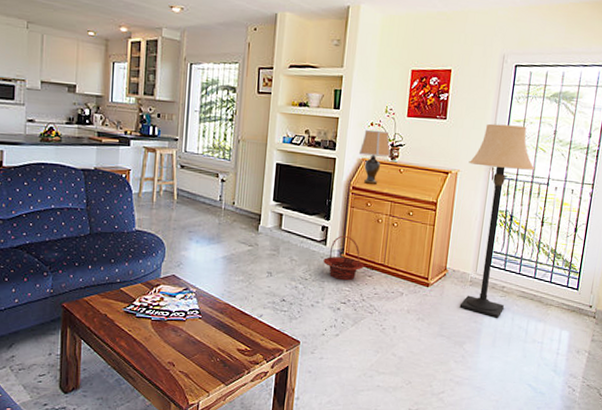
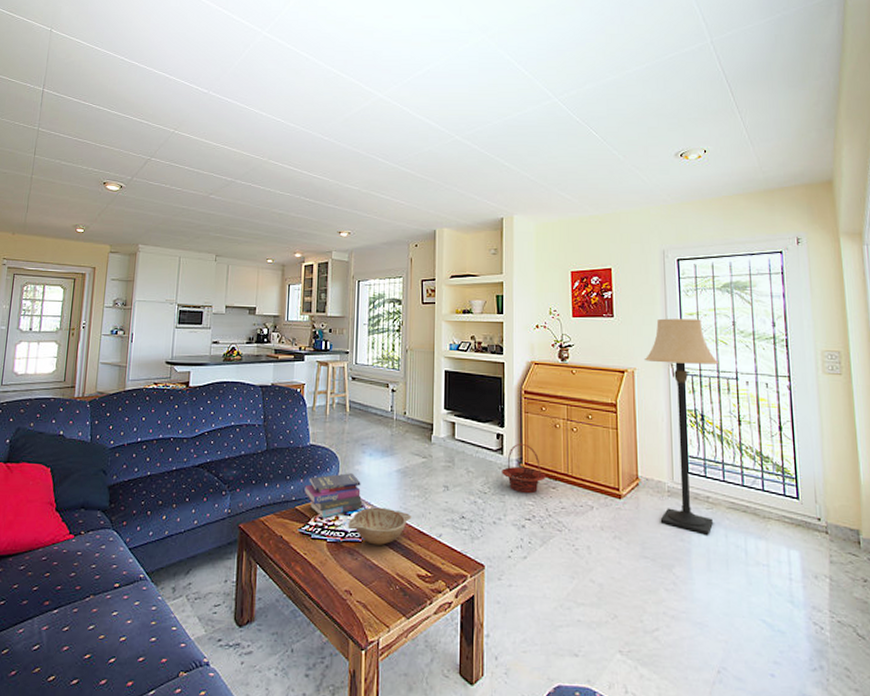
books: none [129,258,187,300] -> present [304,473,362,519]
decorative bowl: none [172,290,235,324] -> present [348,507,412,545]
table lamp: present [358,129,391,186] -> none [527,332,561,389]

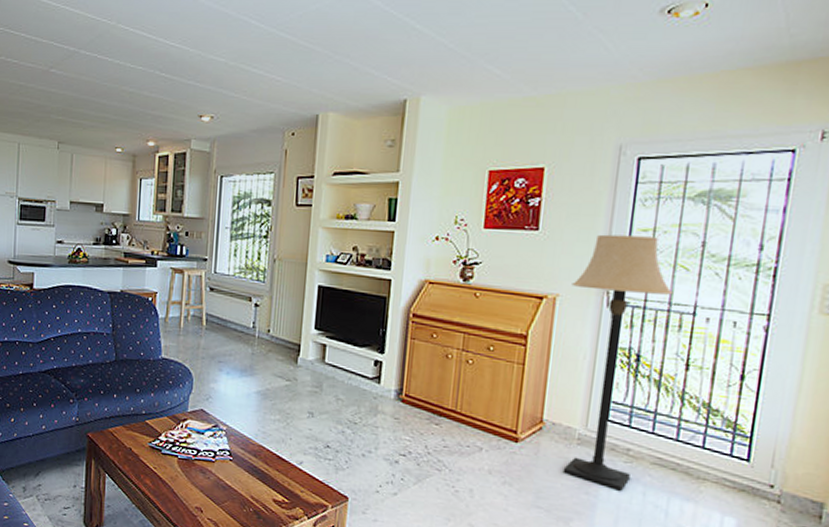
books: present [304,473,362,519] -> none [155,390,217,435]
decorative bowl: present [348,507,412,545] -> none [200,427,270,467]
basket: present [502,443,546,493] -> none [376,372,429,428]

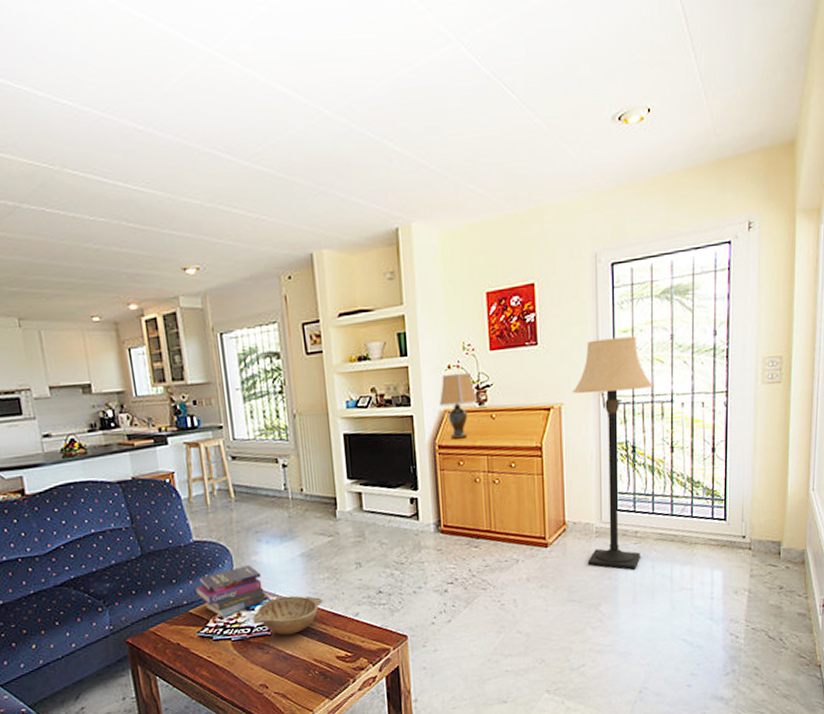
books: none [155,390,217,435] -> present [195,565,266,619]
decorative bowl: none [200,427,270,467] -> present [252,595,323,636]
table lamp: none [420,244,463,313] -> present [438,372,478,441]

